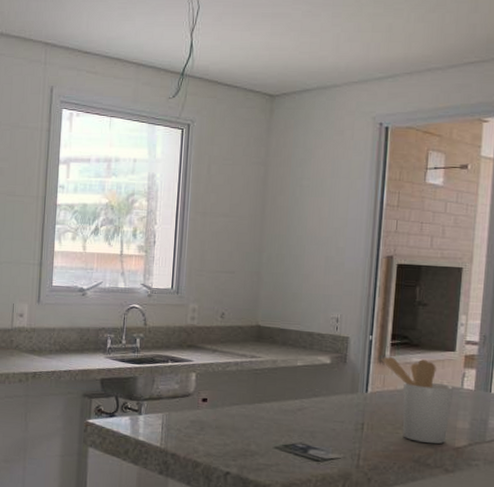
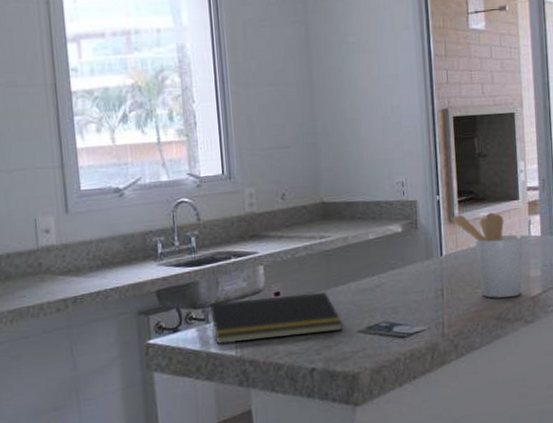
notepad: none [140,398,262,444] -> present [208,291,344,345]

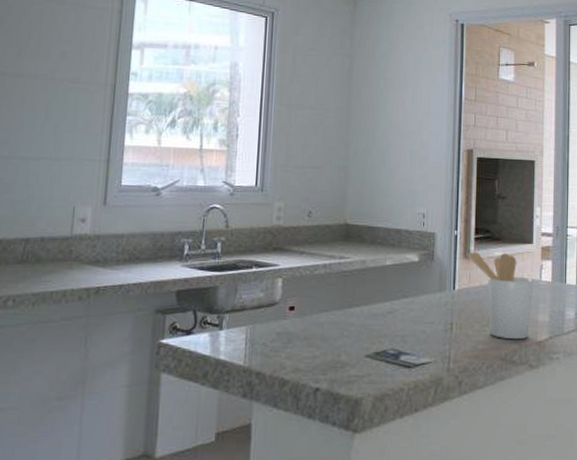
notepad: present [208,291,344,345] -> none [221,310,352,353]

